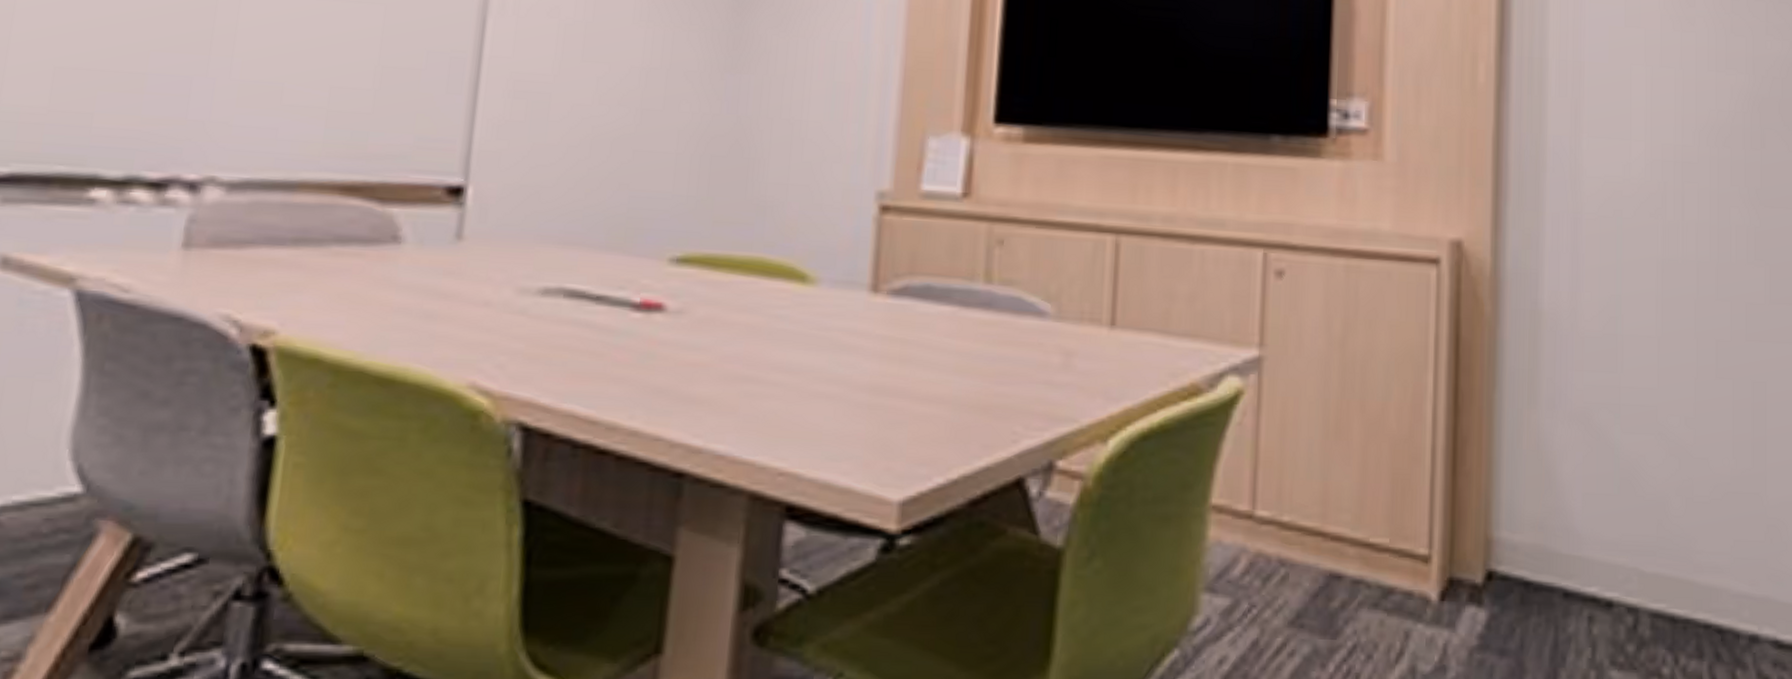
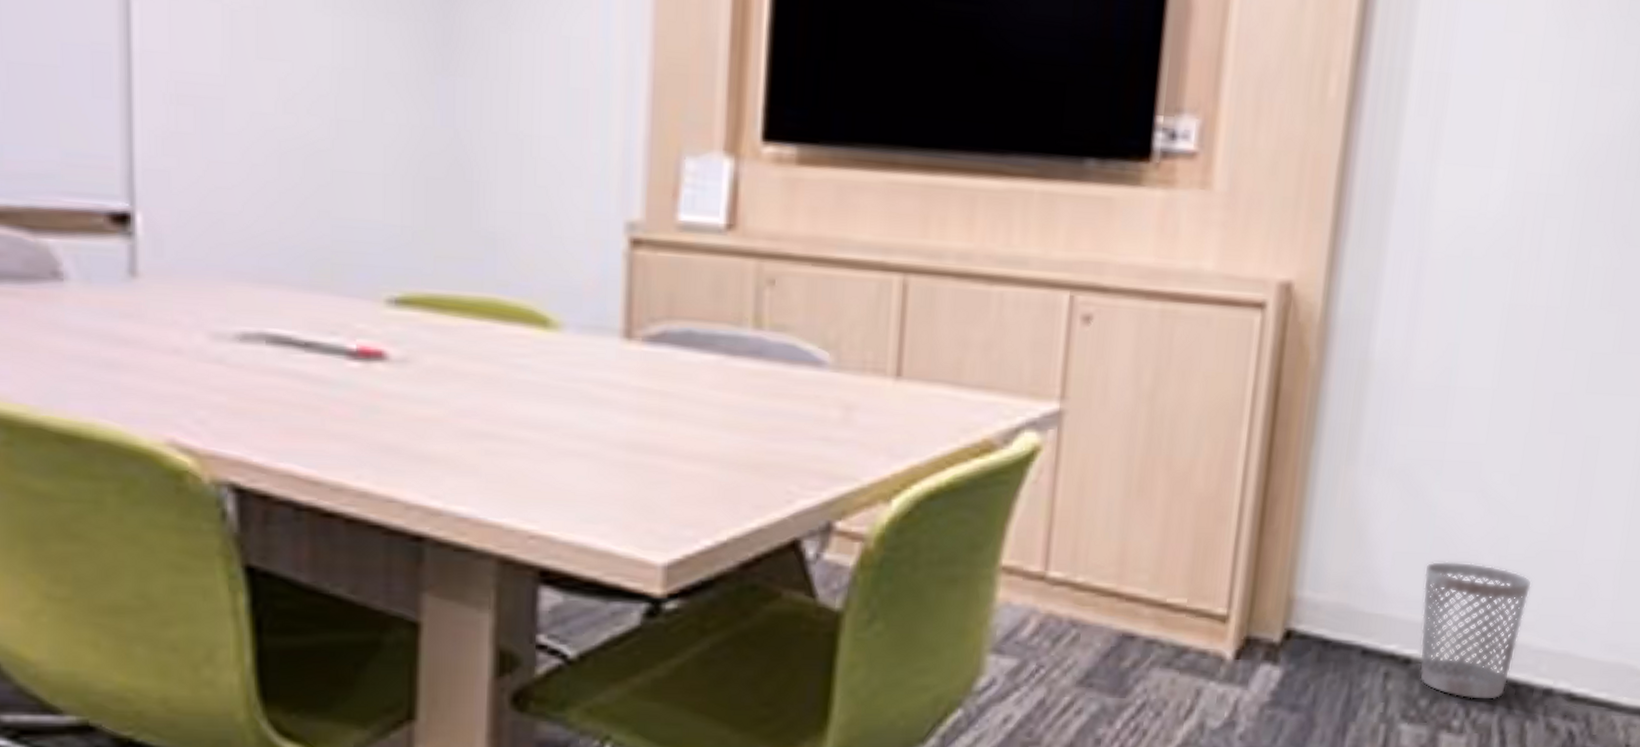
wastebasket: none [1615,502,1721,647] -> present [1419,561,1532,701]

